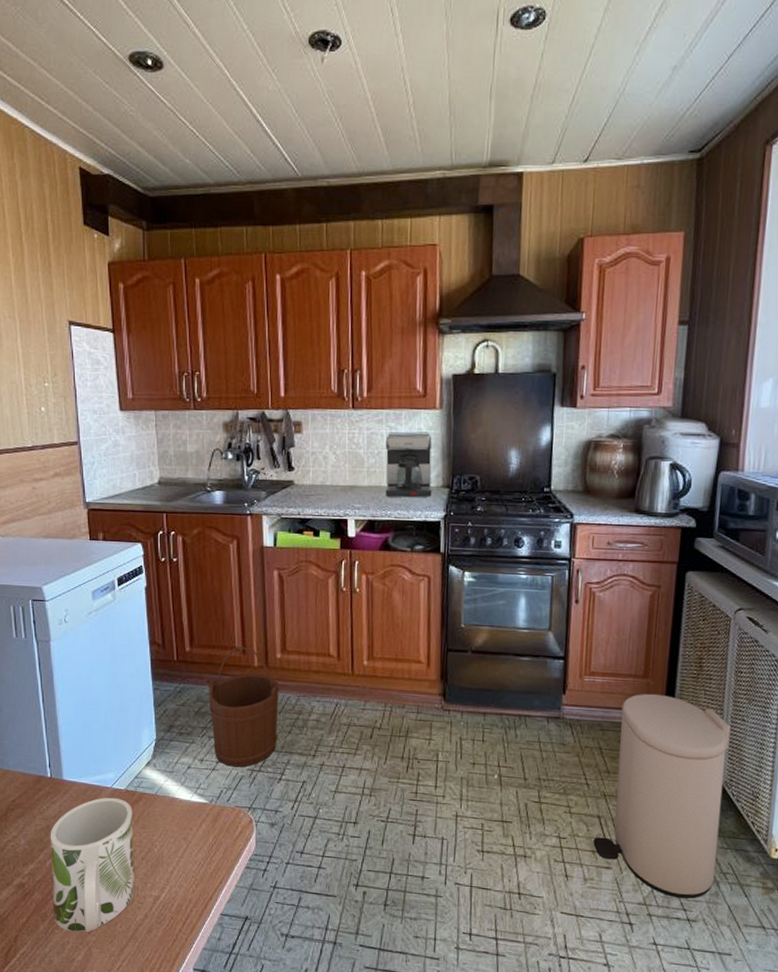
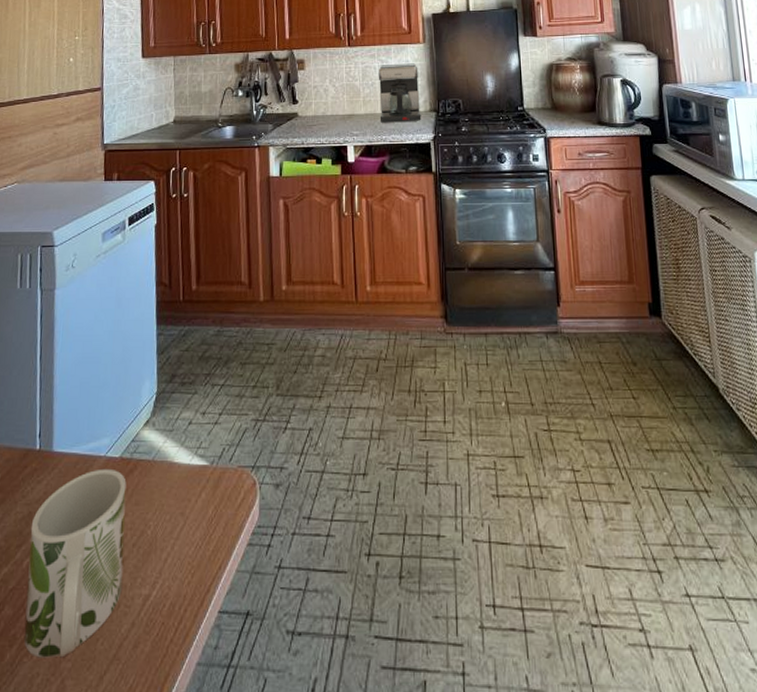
bucket: present [207,646,280,768] -> none [213,280,286,418]
pedal bin: present [593,693,731,899] -> none [607,299,733,532]

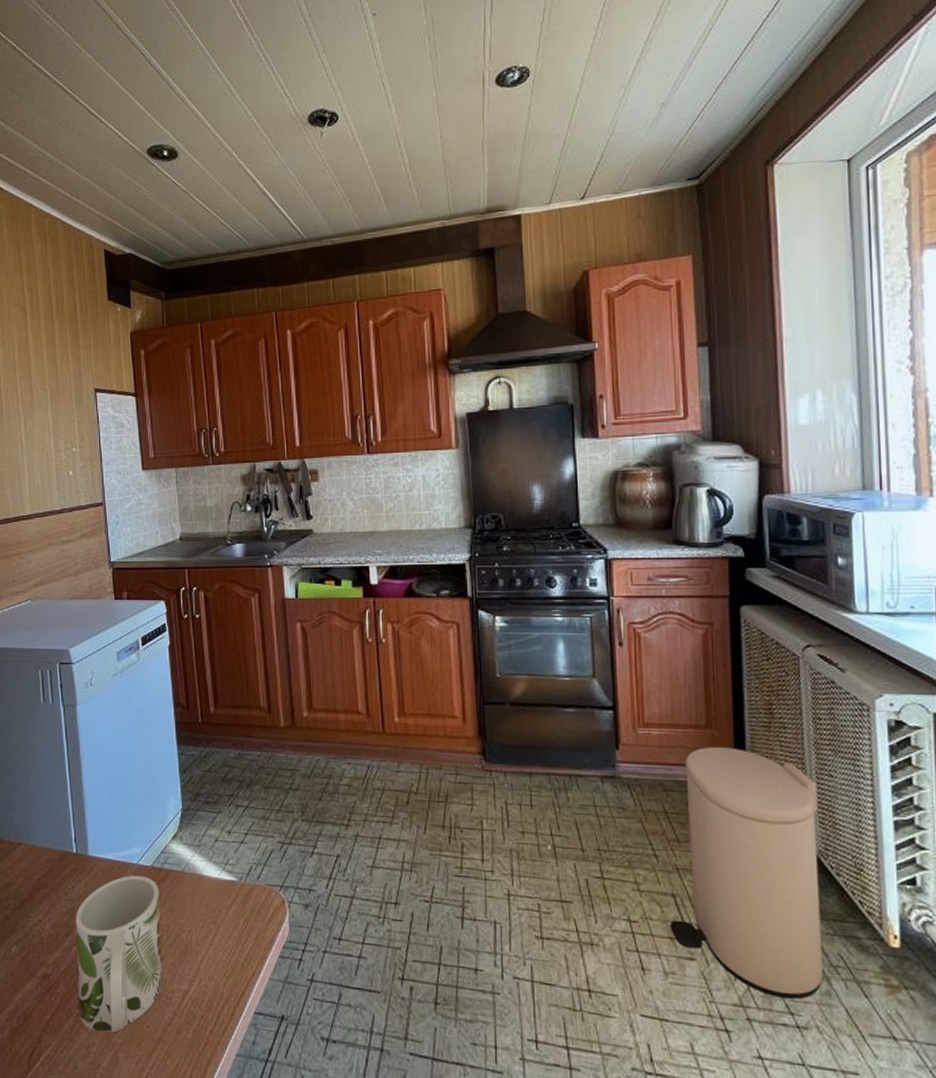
coffee maker: present [378,63,421,123] -> none [403,472,455,541]
pedal bin: none [607,299,733,532] -> present [670,746,823,999]

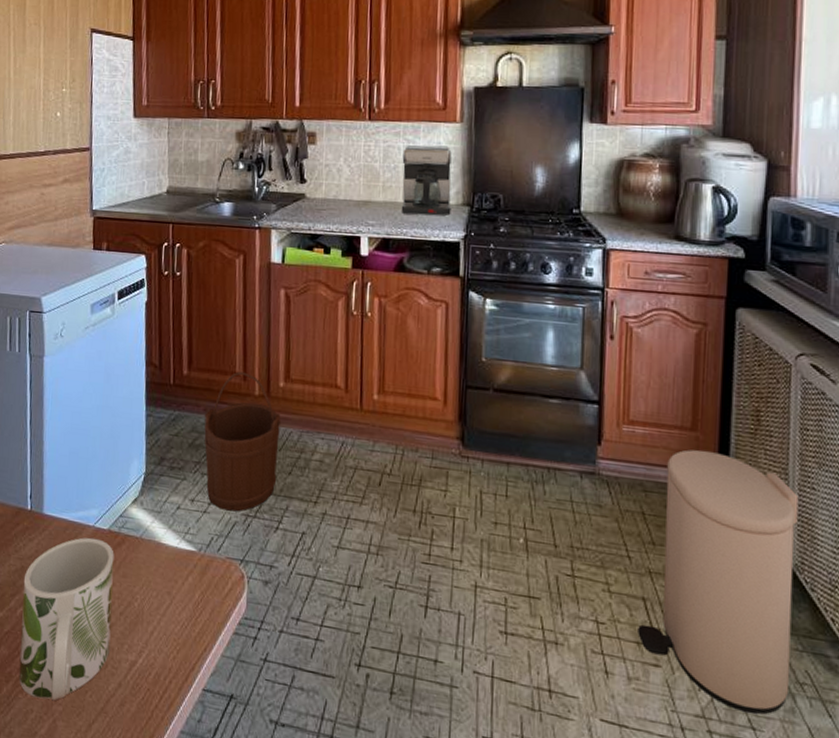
bucket: none [233,705,308,840] -> present [204,371,282,512]
coffee maker: none [403,472,455,541] -> present [401,144,452,216]

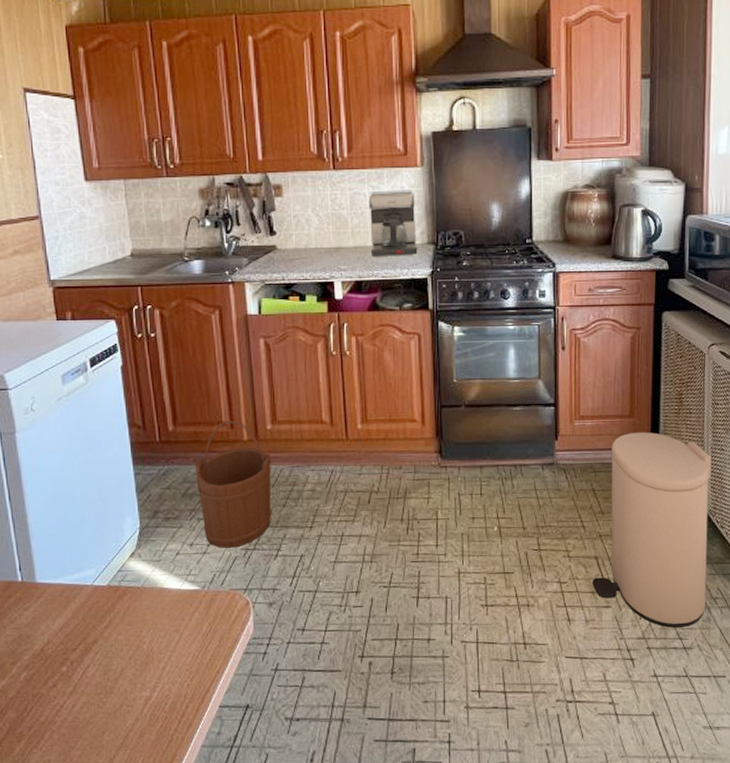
mug: present [18,537,114,701] -> none [23,595,123,749]

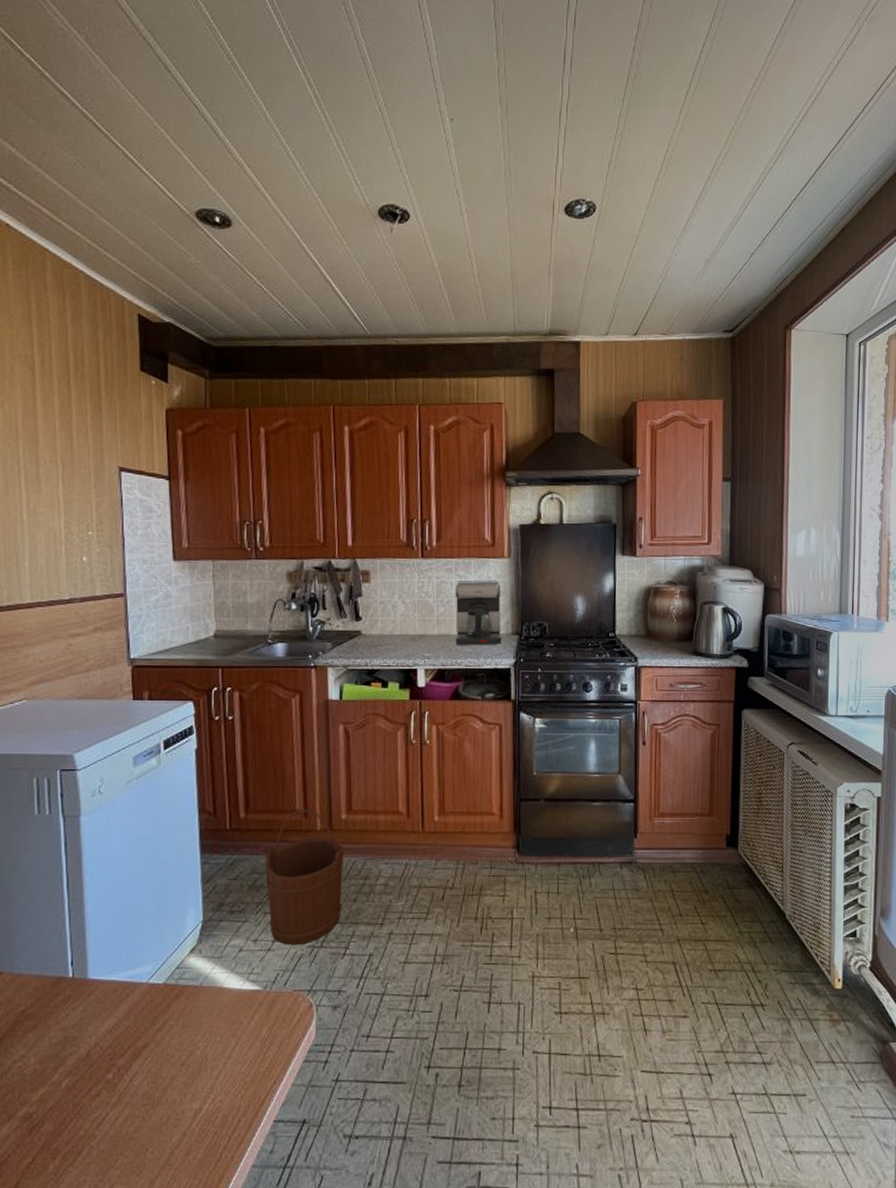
pedal bin: present [592,431,712,628] -> none [670,831,791,1041]

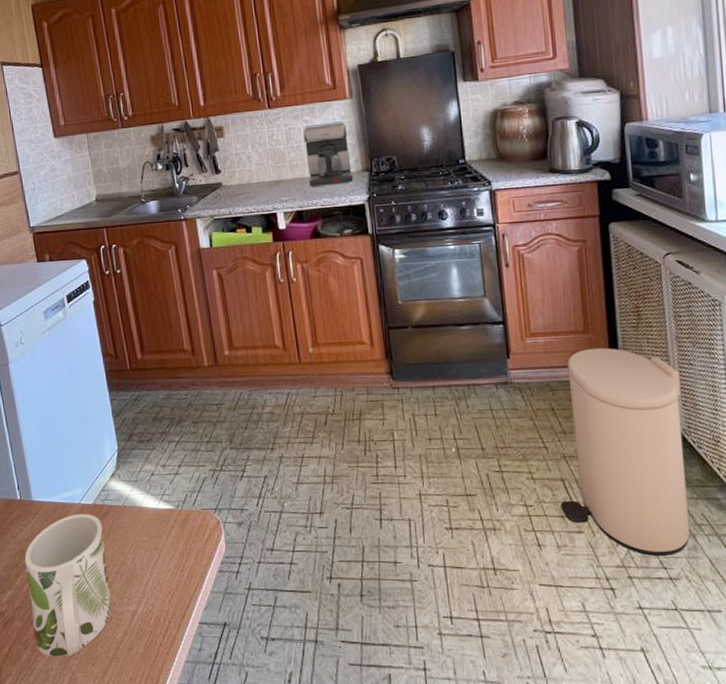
mug: none [67,994,173,1168] -> present [24,513,112,657]
bucket: present [264,809,345,945] -> none [162,348,235,469]
pedal bin: none [670,831,791,1041] -> present [560,347,690,556]

